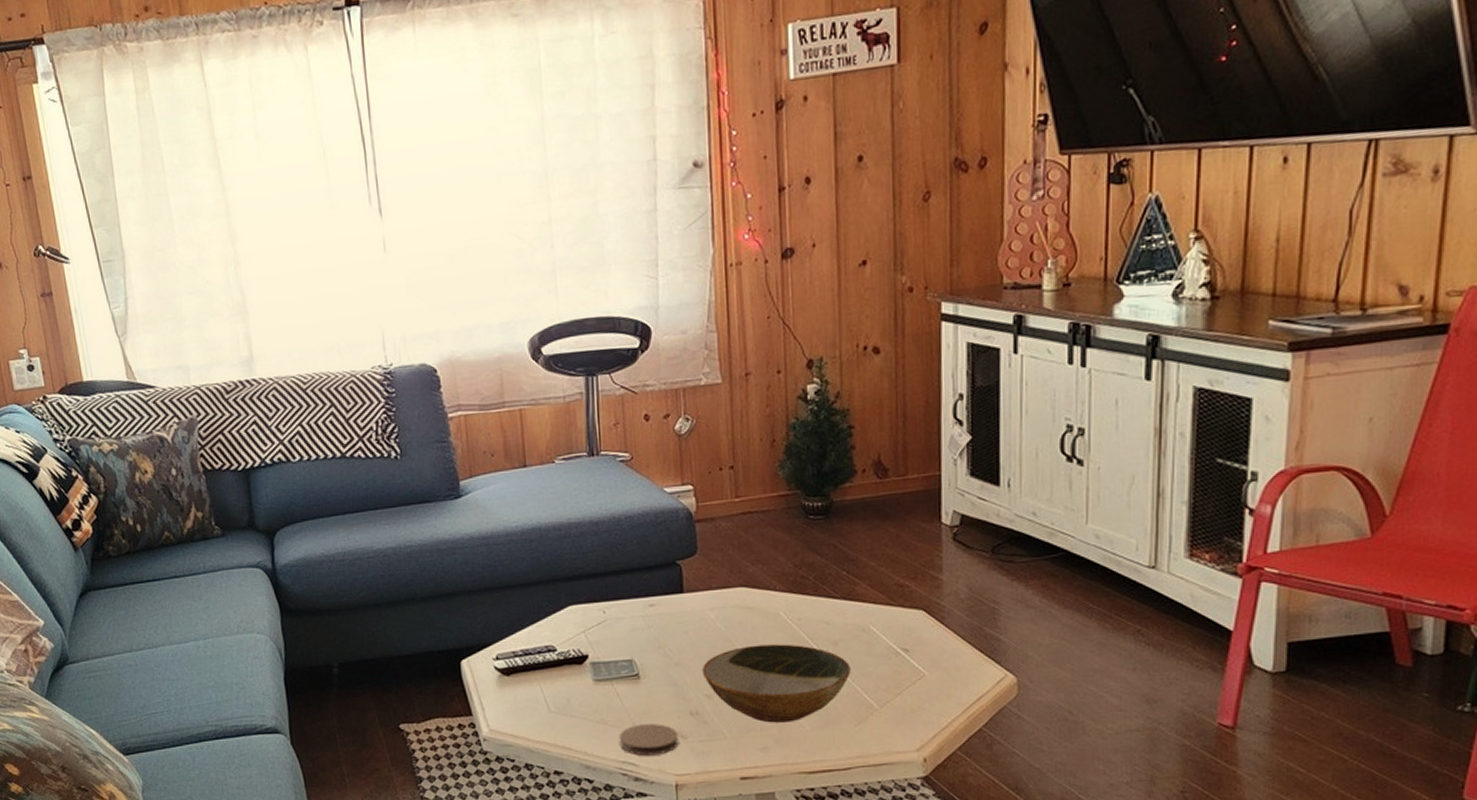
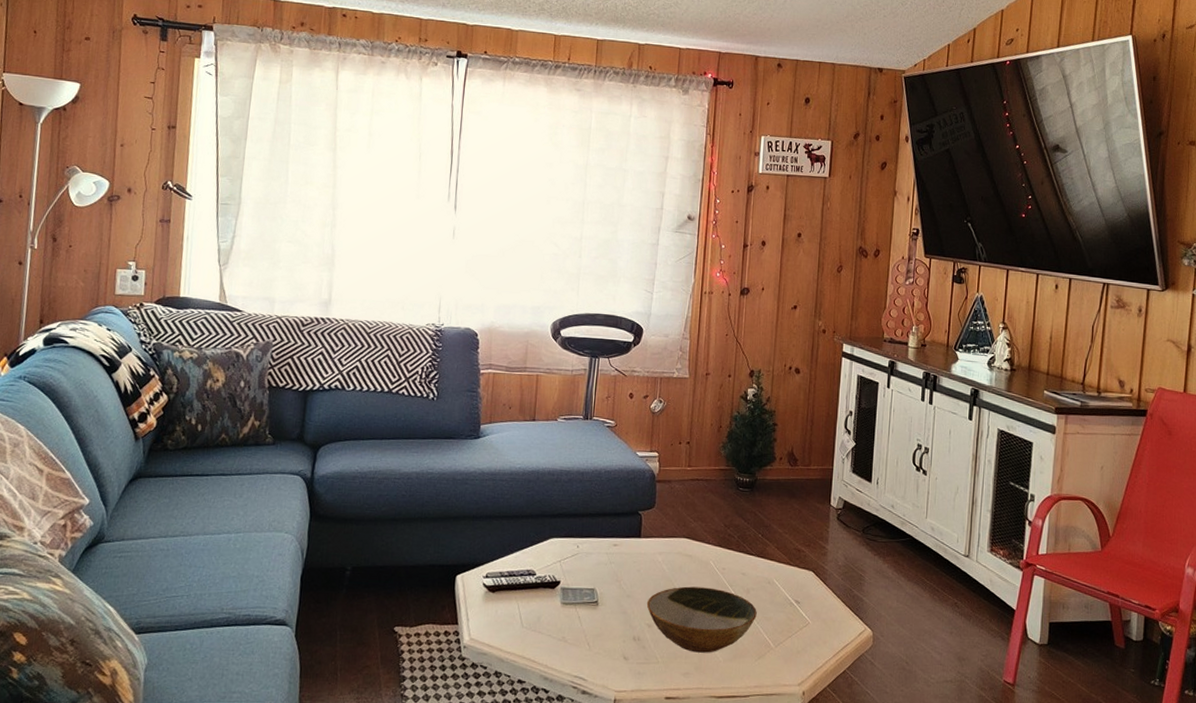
coaster: present [619,724,679,756] -> none [574,644,622,673]

